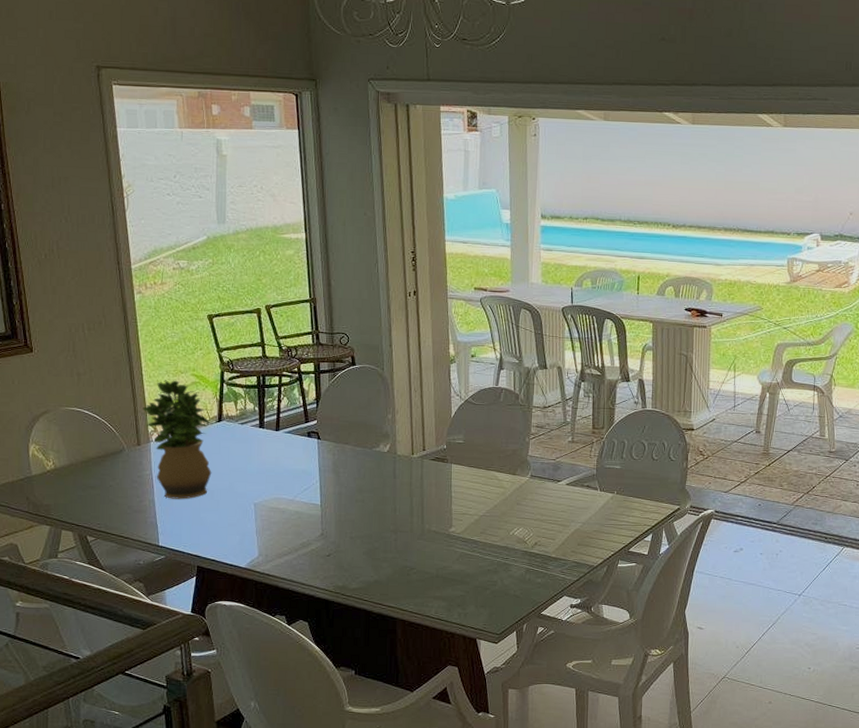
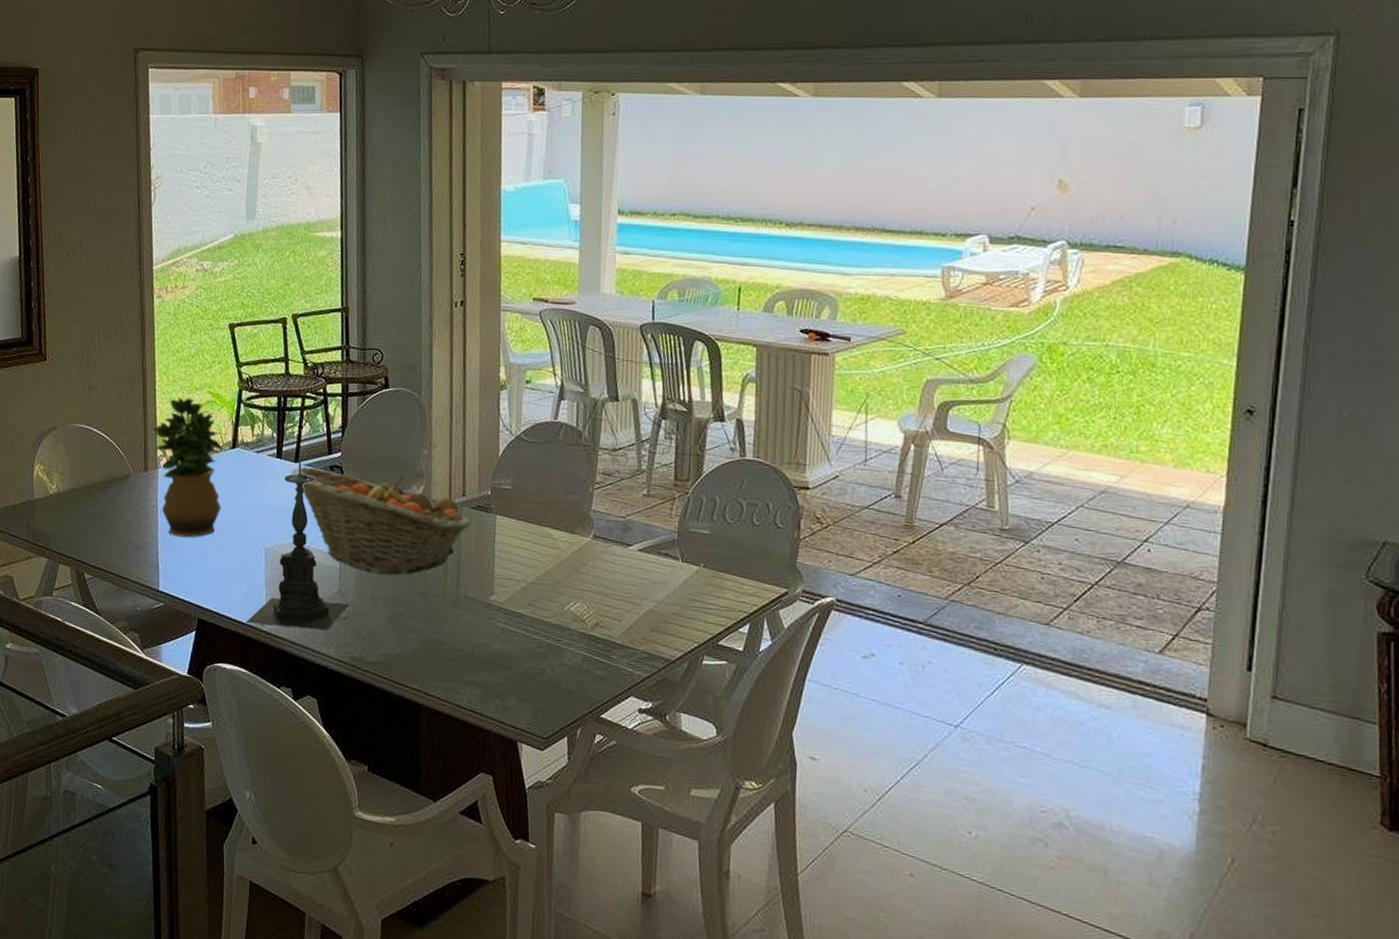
candle holder: none [241,422,331,567] -> present [246,452,350,631]
fruit basket: none [273,434,431,518] -> present [291,466,471,575]

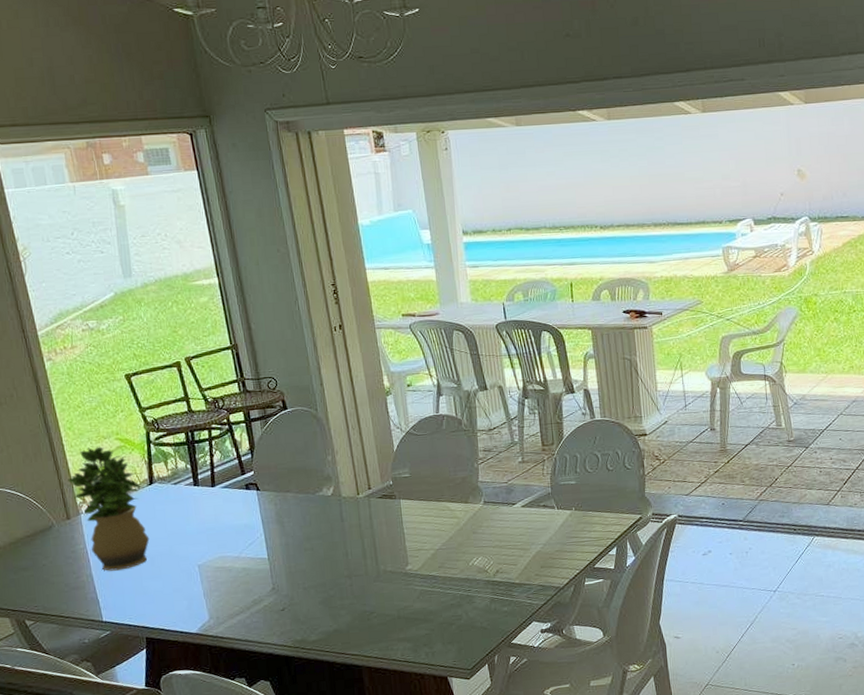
candle holder: present [246,452,350,631] -> none [192,478,285,633]
fruit basket: present [291,466,471,575] -> none [210,483,379,568]

